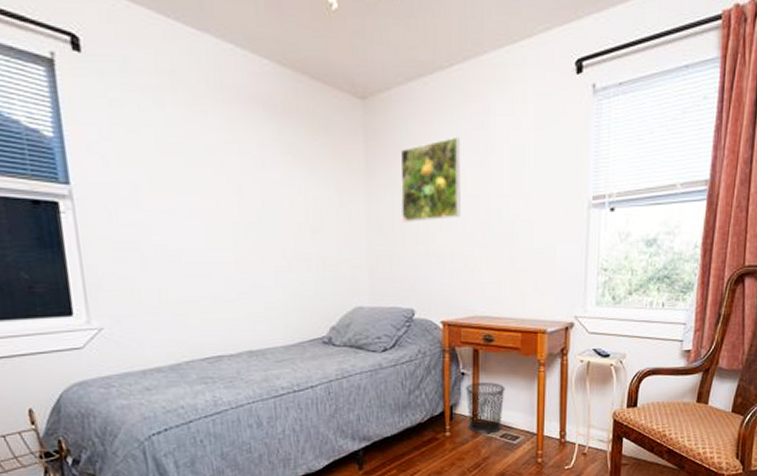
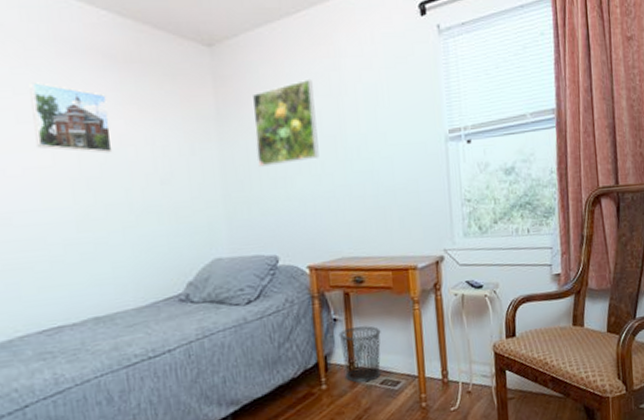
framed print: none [197,129,269,200] -> present [29,82,113,153]

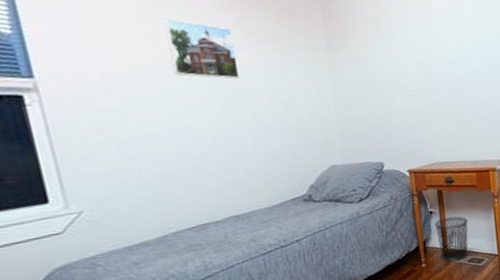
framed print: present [251,78,319,167] -> none [356,13,414,89]

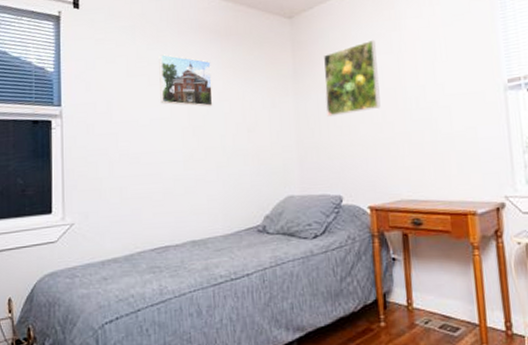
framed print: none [356,13,414,89] -> present [323,39,381,117]
waste bin: present [434,216,469,261] -> none [397,268,440,325]

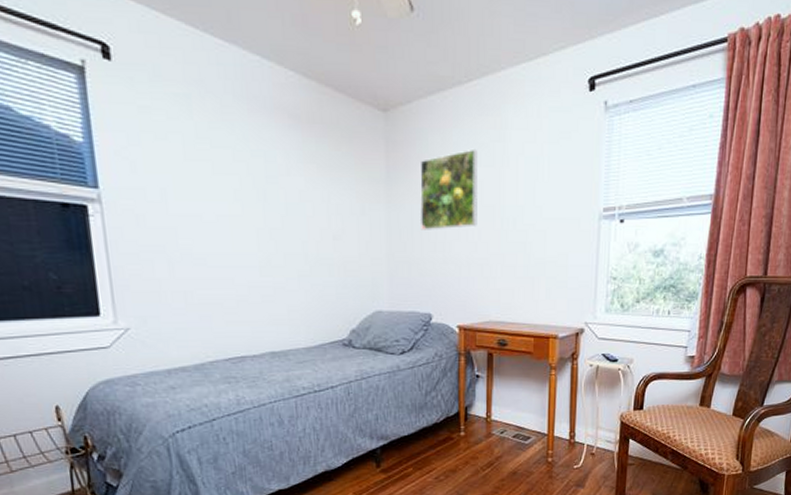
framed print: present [159,54,213,107] -> none [224,137,293,207]

